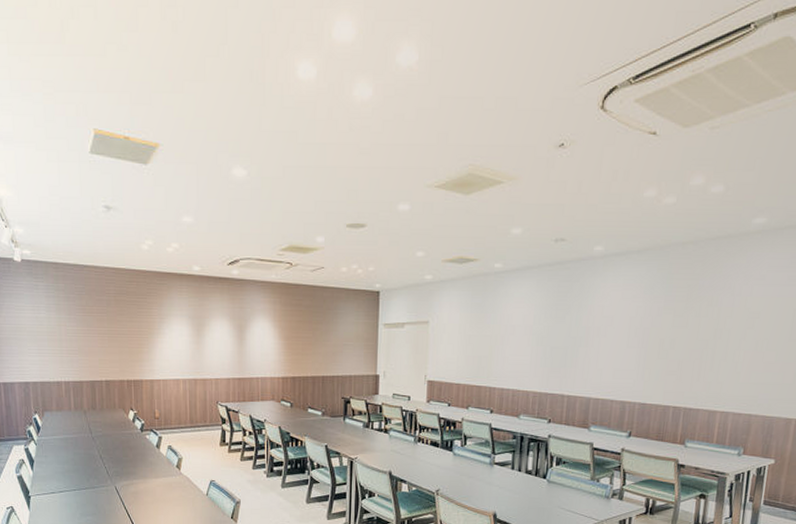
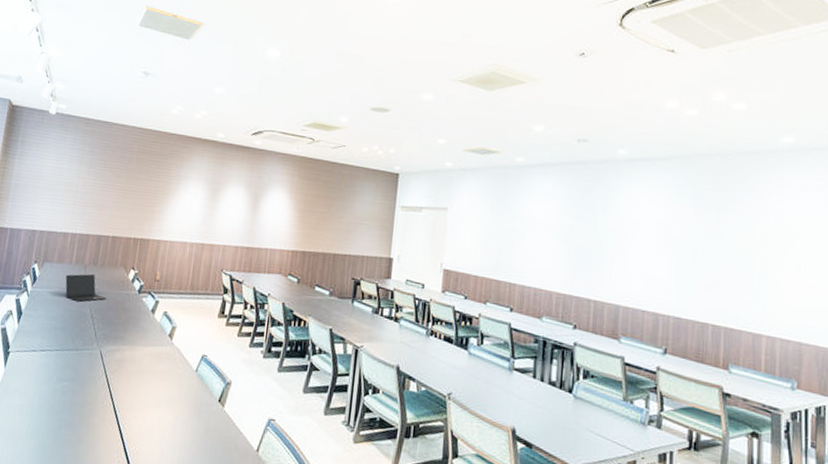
laptop: none [68,418,111,446] -> present [65,273,106,303]

